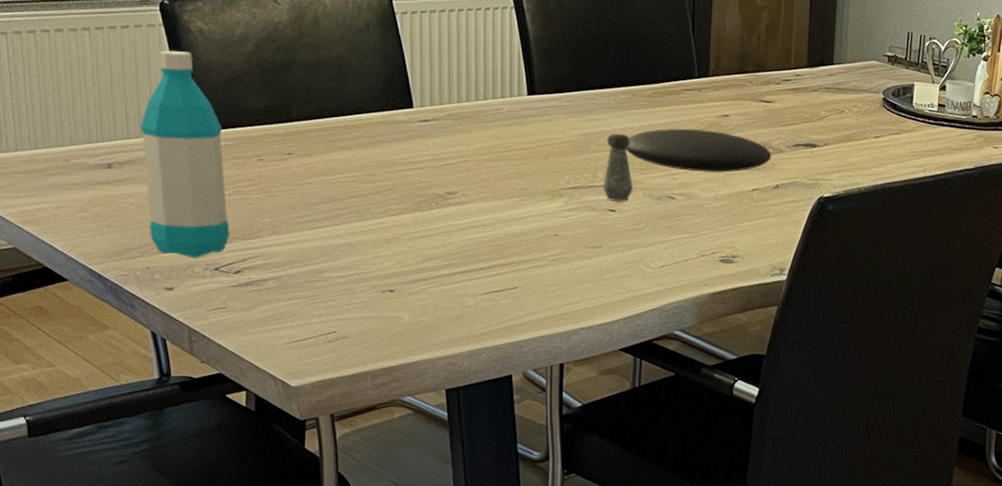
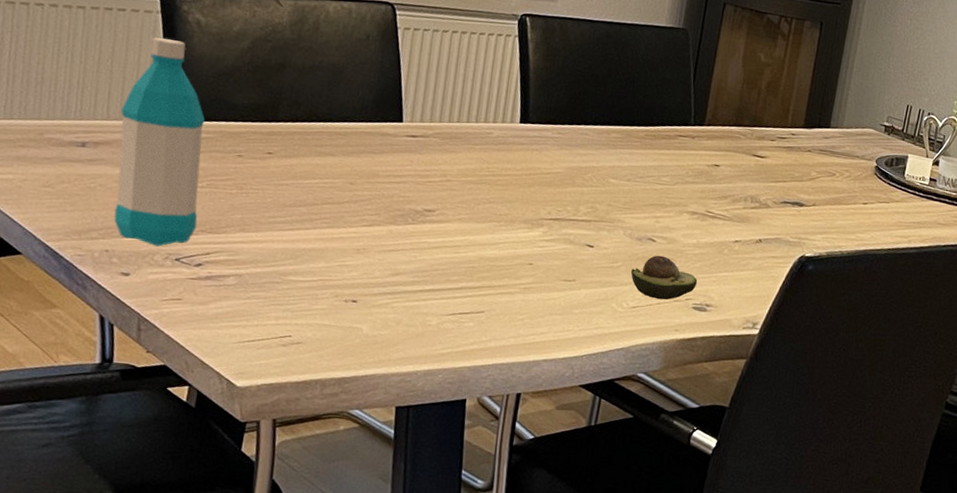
salt shaker: present [603,133,633,201] -> none [584,170,618,238]
plate: present [626,128,772,172] -> none [612,171,758,222]
fruit: none [654,212,721,256] -> present [630,255,698,300]

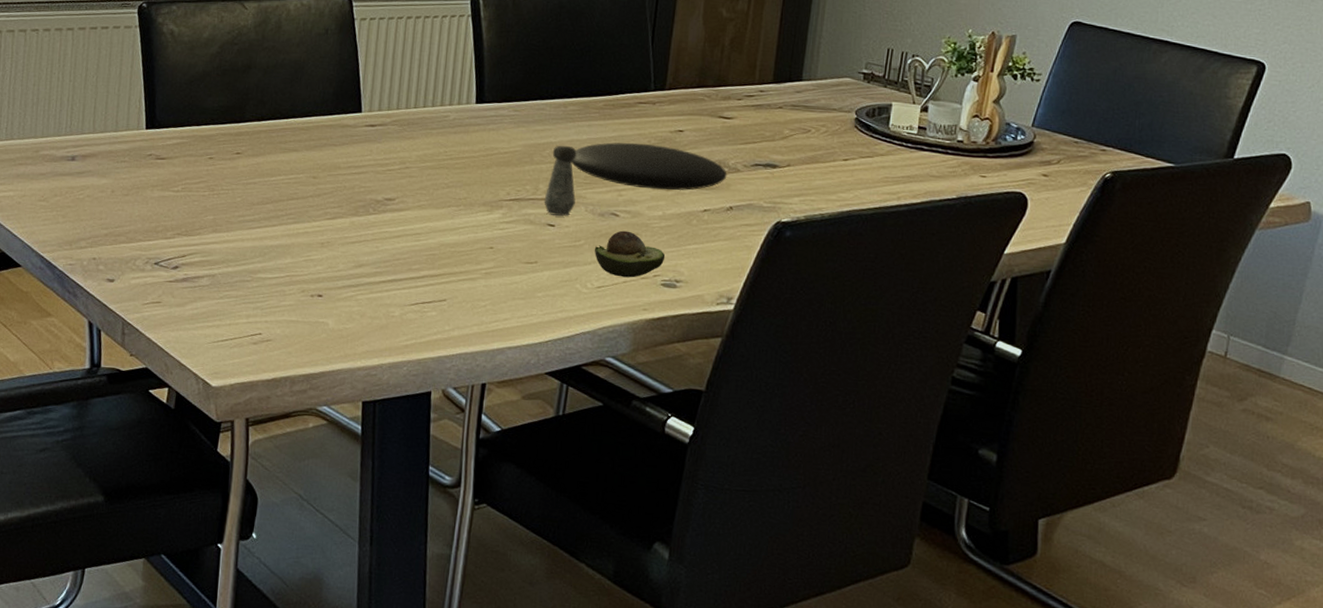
water bottle: present [114,37,206,247] -> none [100,51,180,252]
salt shaker: none [584,170,618,238] -> present [544,145,577,216]
plate: none [612,171,758,222] -> present [571,142,727,191]

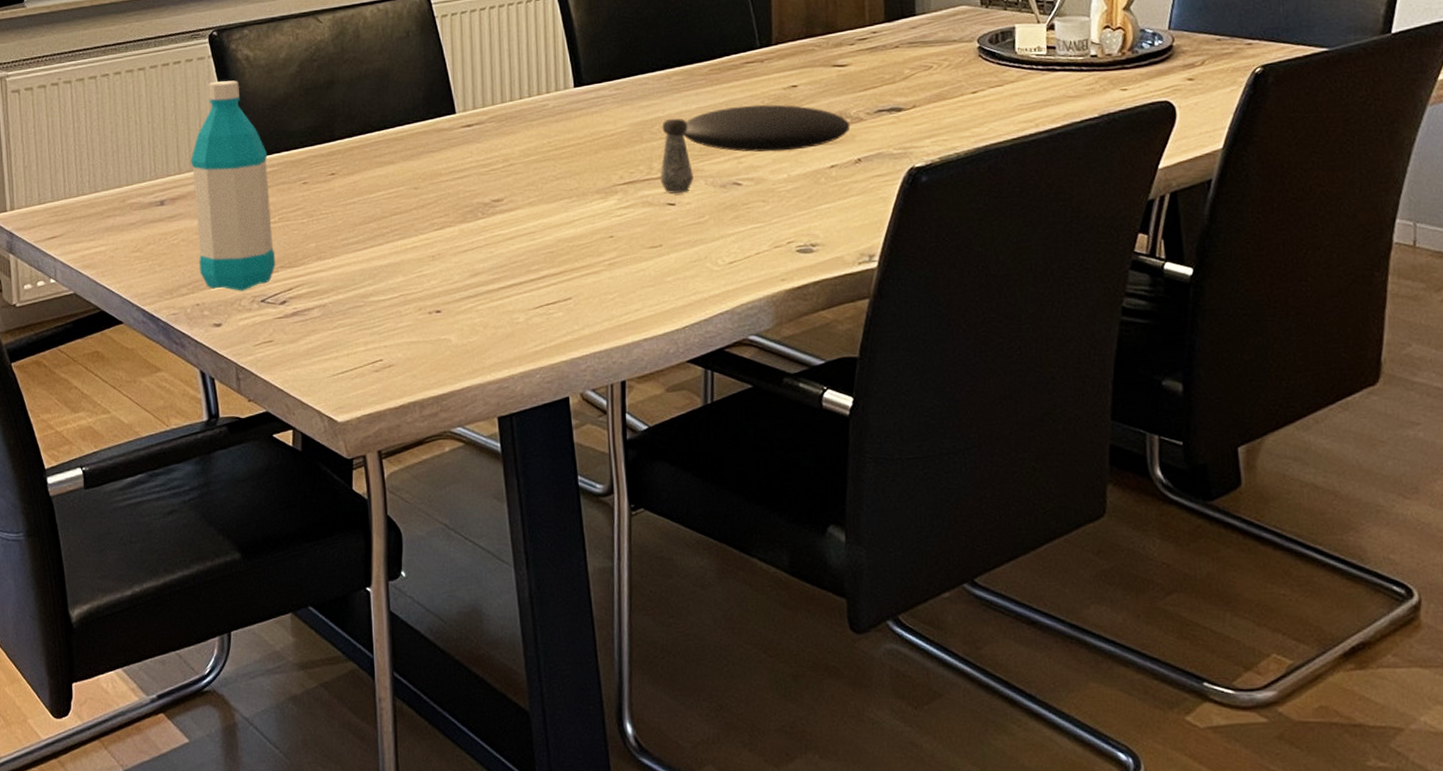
water bottle: none [100,51,180,252] -> present [190,80,276,291]
fruit: present [594,230,666,278] -> none [720,199,797,249]

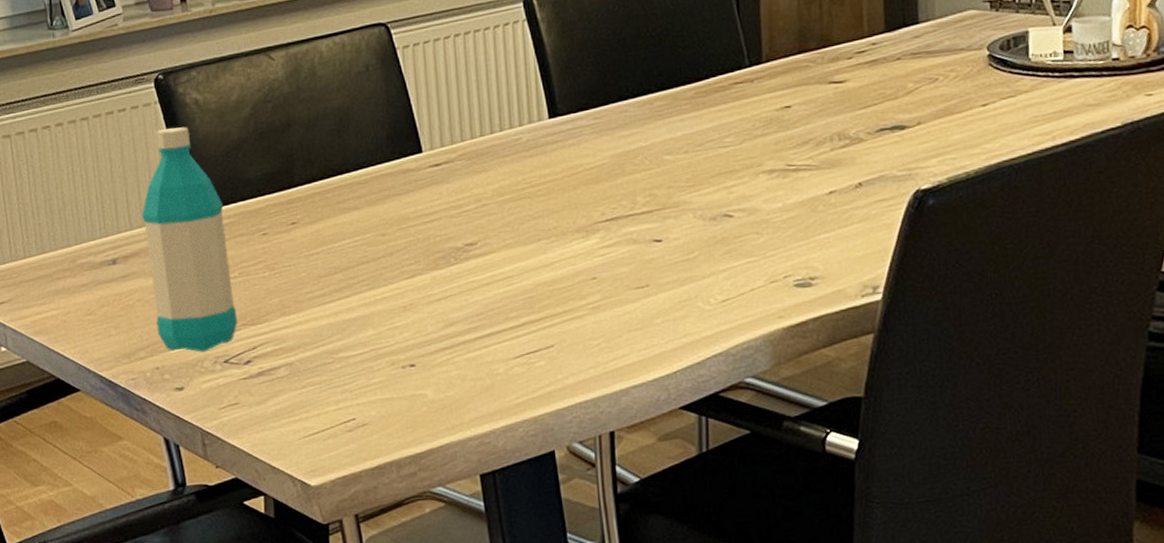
salt shaker: present [660,118,694,193] -> none [644,147,681,229]
plate: present [683,104,851,152] -> none [668,127,850,181]

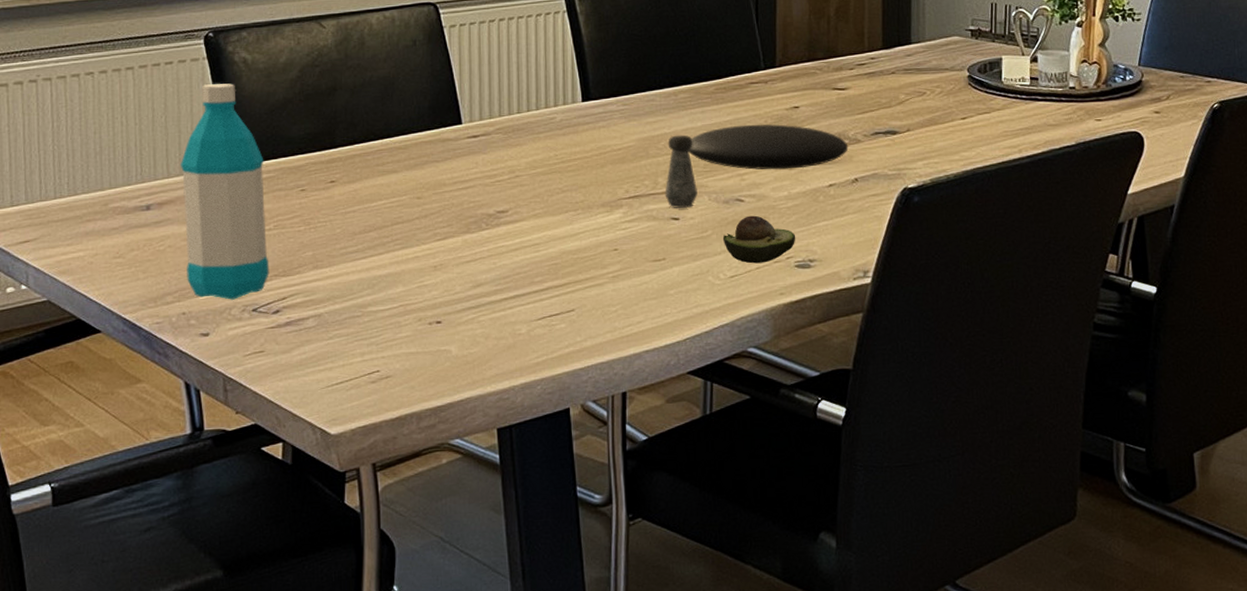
salt shaker: none [644,147,681,229] -> present [665,135,698,208]
plate: none [668,127,850,181] -> present [688,124,849,170]
fruit: none [711,231,794,286] -> present [722,215,796,264]

